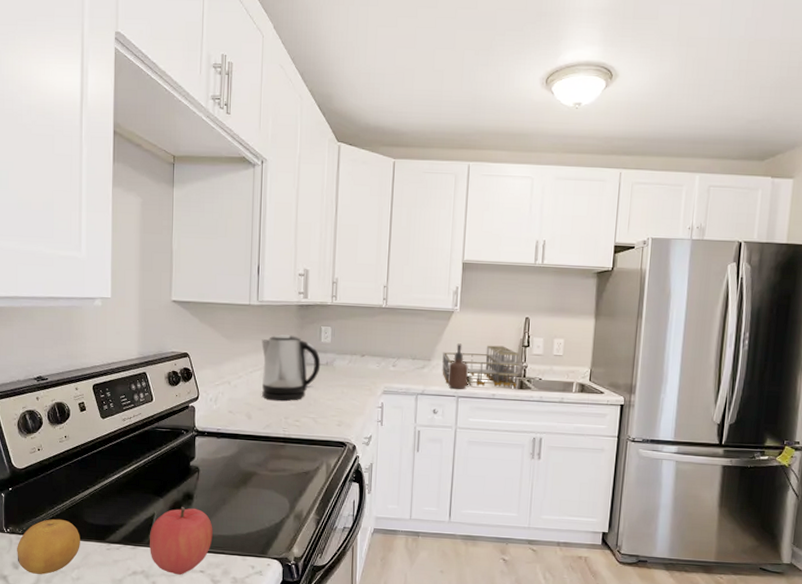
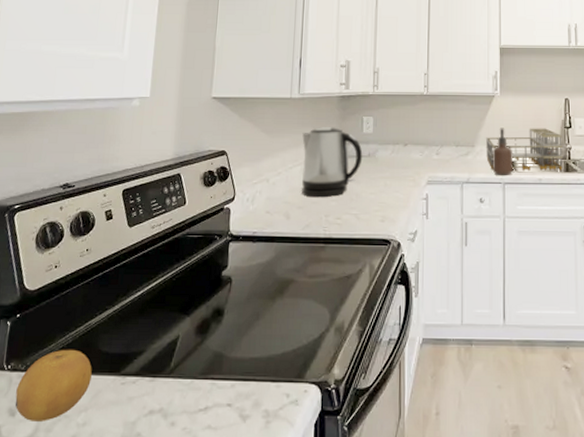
fruit: present [150,507,213,575] -> none [170,326,244,411]

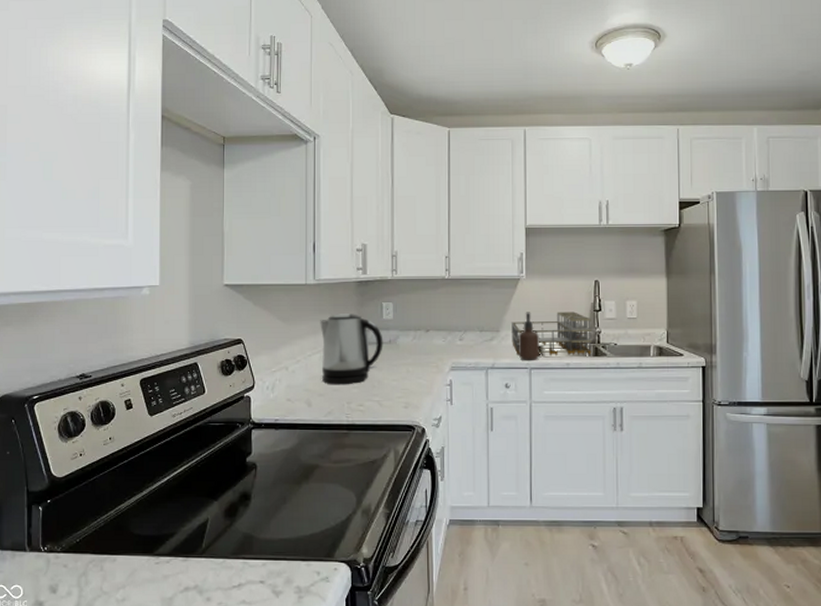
fruit: present [14,349,92,421] -> none [55,532,126,598]

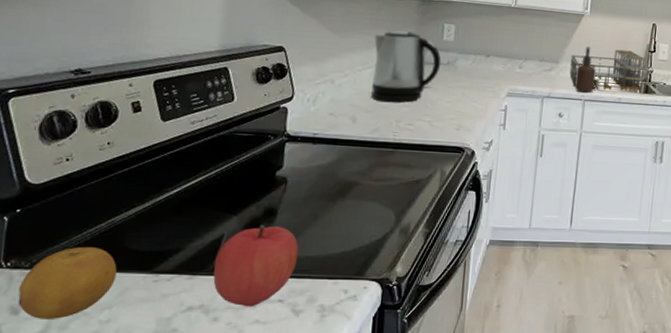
fruit: none [55,532,126,598] -> present [17,246,117,319]
fruit: none [203,509,273,588] -> present [213,225,299,307]

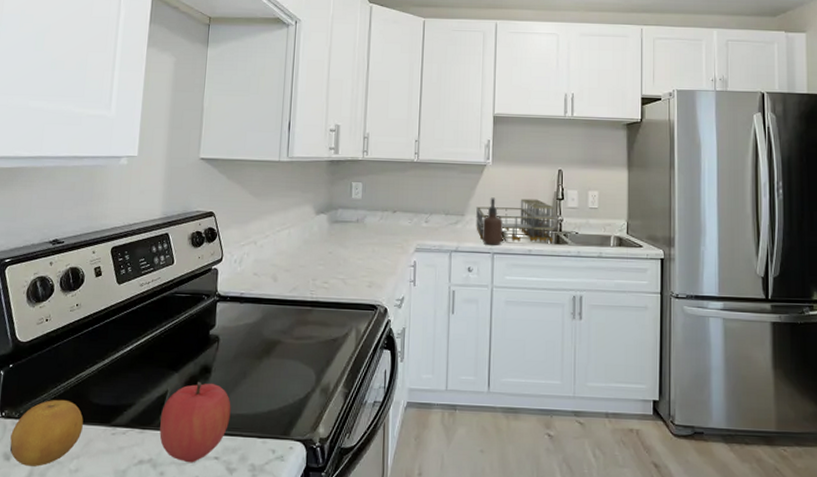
kettle: present [371,30,442,103] -> none [289,191,351,261]

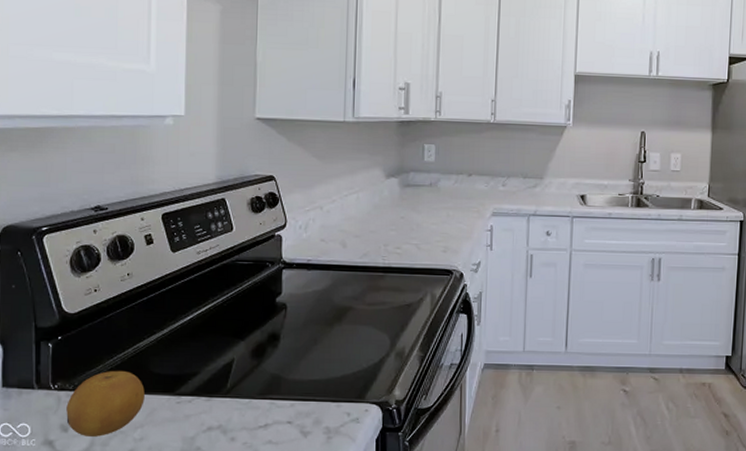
fruit: present [159,382,231,463] -> none [228,349,303,428]
dish rack: present [476,198,554,243] -> none [555,161,635,206]
soap dispenser: present [481,197,503,245] -> none [561,160,583,209]

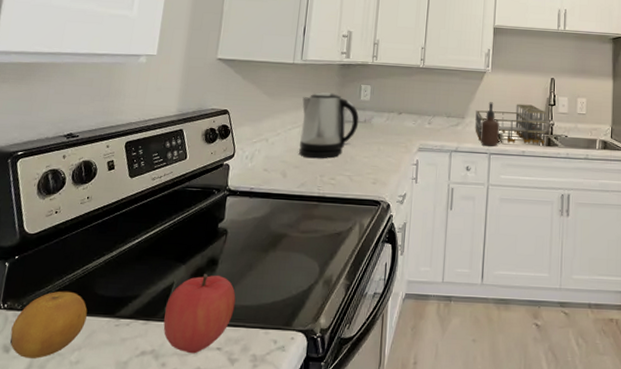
fruit: none [228,349,303,428] -> present [163,274,236,354]
kettle: none [358,154,424,226] -> present [299,92,359,158]
dish rack: none [555,161,635,206] -> present [475,104,546,145]
soap dispenser: none [561,160,583,209] -> present [480,102,499,146]

